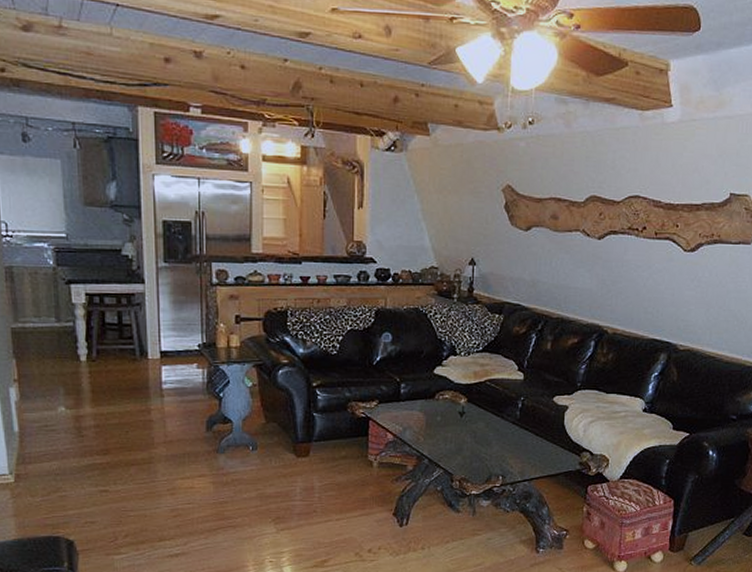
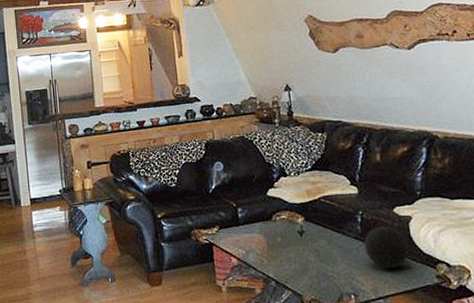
decorative orb: none [520,413,561,453] -> present [364,225,410,269]

